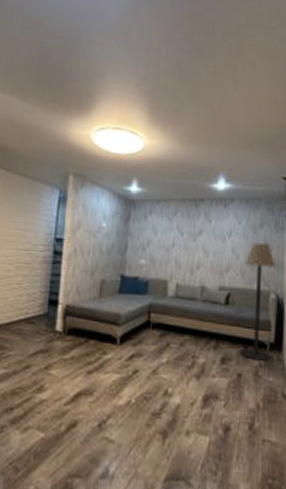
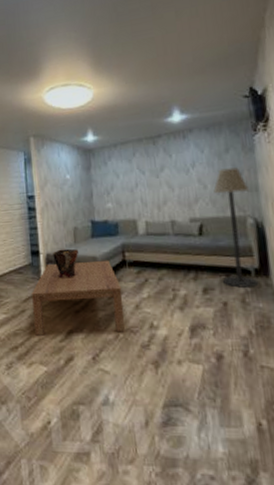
coffee table: none [37,317,142,397] -> present [32,260,125,336]
decorative urn: none [73,301,102,335] -> present [53,248,78,279]

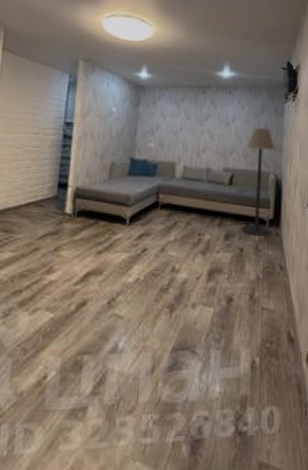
coffee table: present [32,260,125,336] -> none [46,199,150,278]
decorative urn: present [53,248,78,279] -> none [83,184,112,216]

